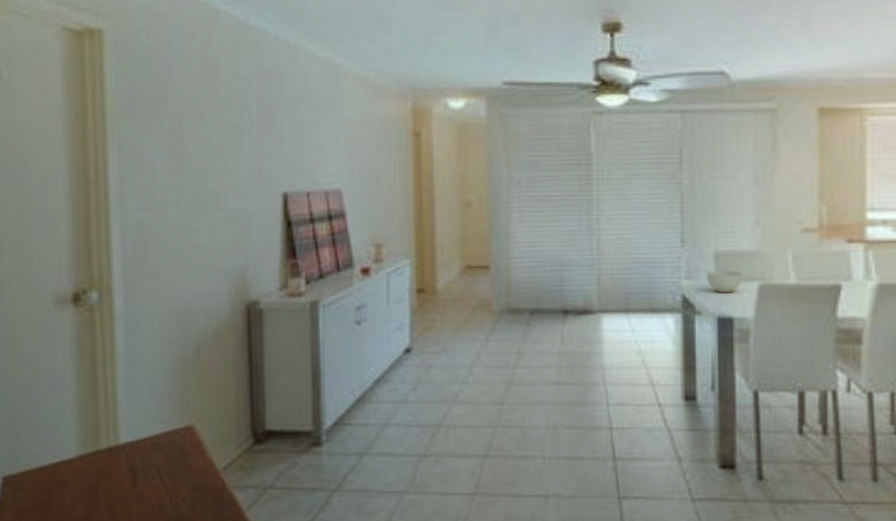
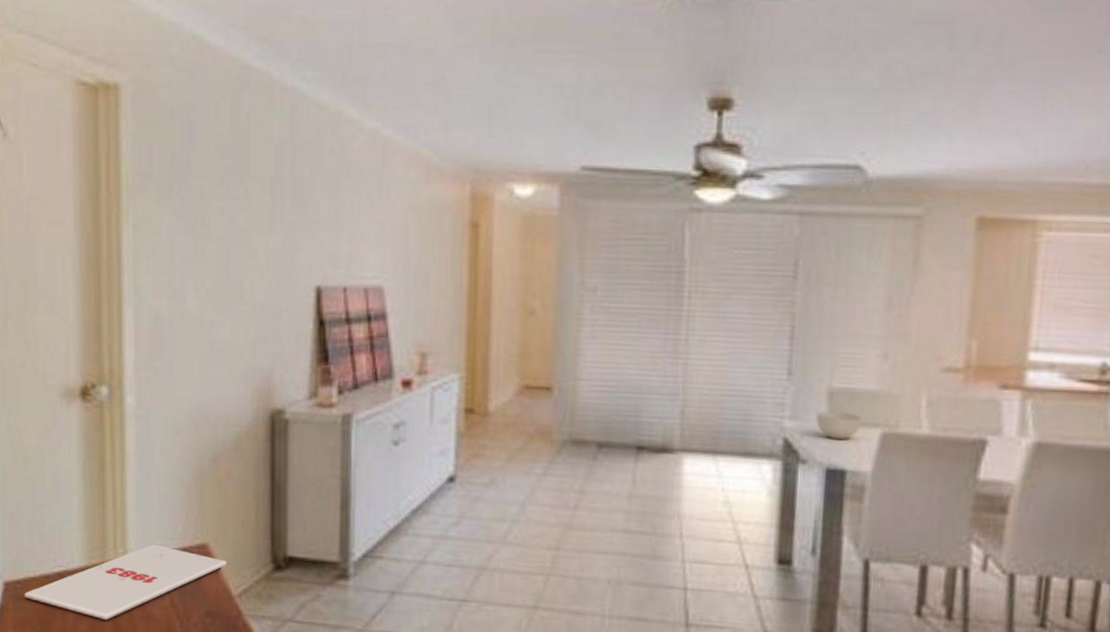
magazine: none [22,430,211,504] -> present [24,544,227,621]

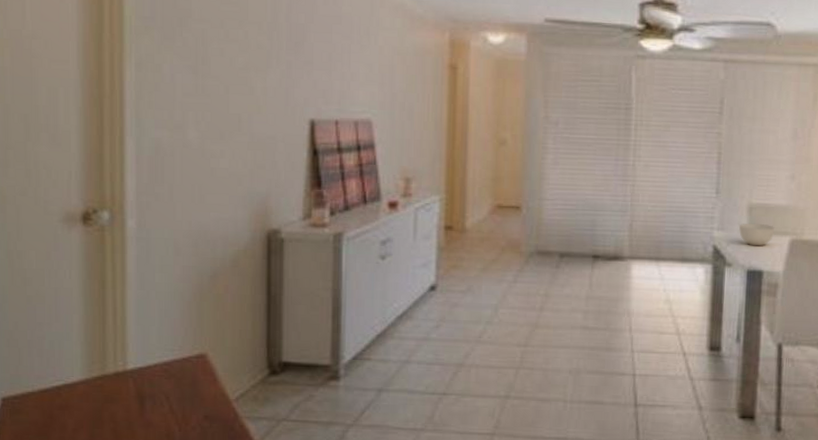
magazine: present [24,544,227,621] -> none [22,356,225,429]

